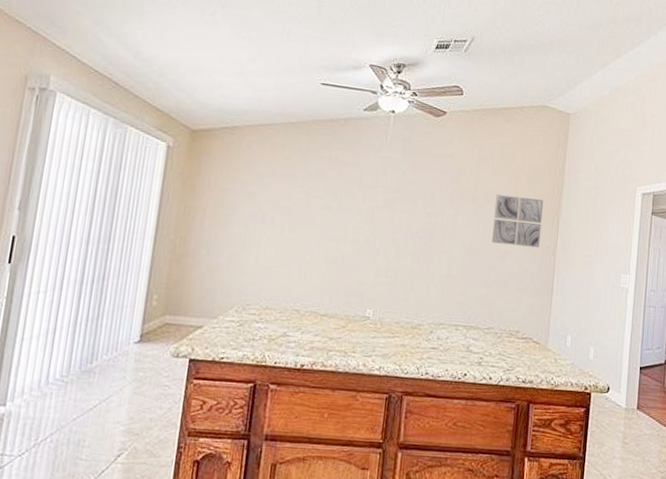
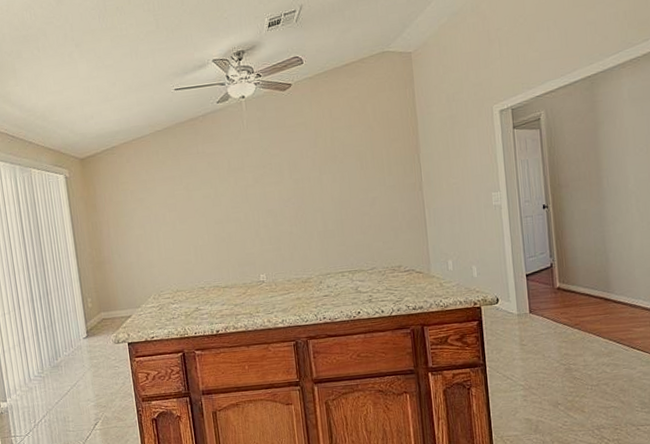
wall art: present [491,195,544,248] -> none [354,141,405,193]

